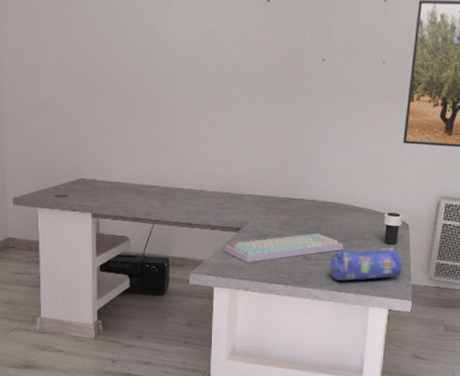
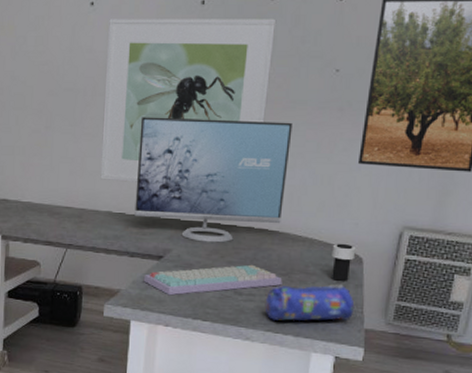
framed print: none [182,12,332,162] -> present [100,19,277,182]
monitor: none [214,102,348,215] -> present [134,117,293,243]

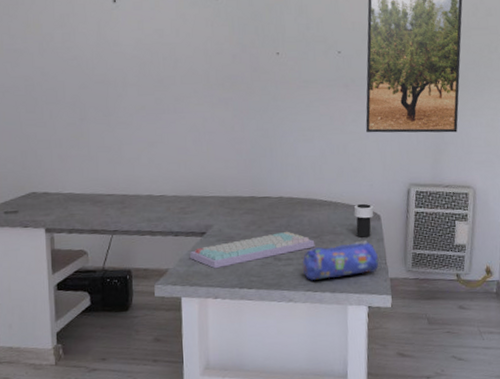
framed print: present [100,19,277,182] -> none [132,9,284,166]
monitor: present [134,117,293,243] -> none [171,100,308,215]

